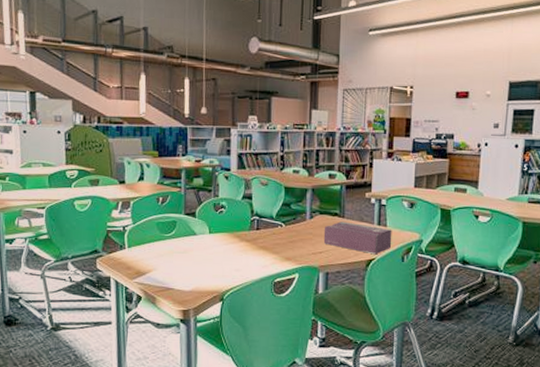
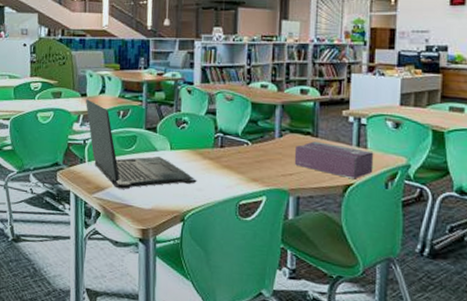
laptop: none [124,186,235,273] -> present [86,99,197,189]

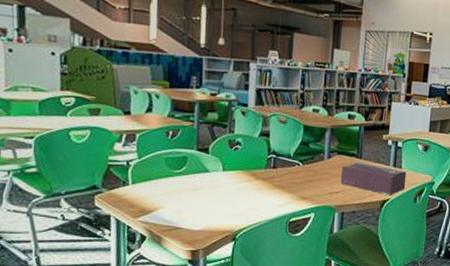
laptop: present [86,99,197,189] -> none [129,117,249,211]

